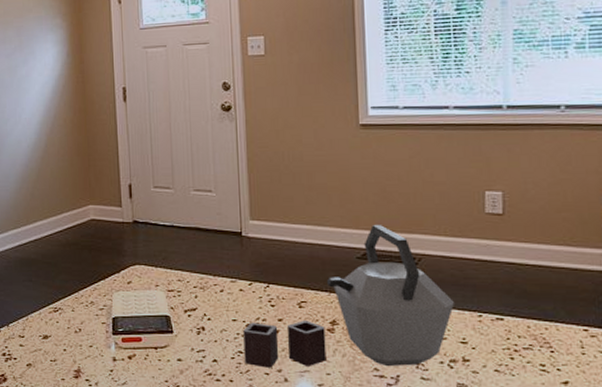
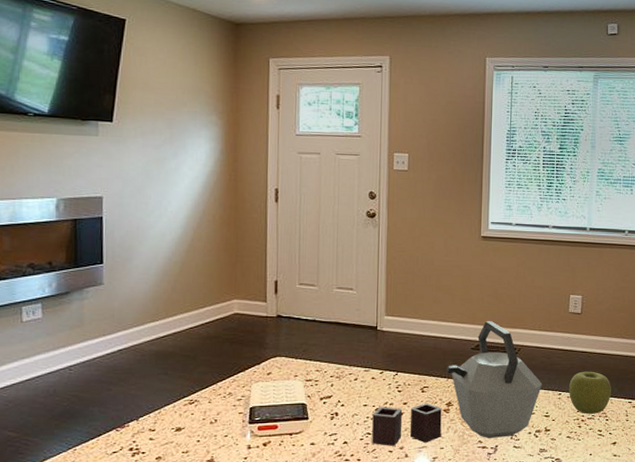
apple: none [491,288,556,343] -> present [568,371,611,414]

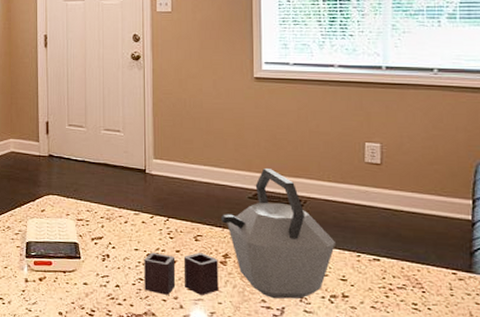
apple: present [568,371,611,414] -> none [369,231,427,284]

